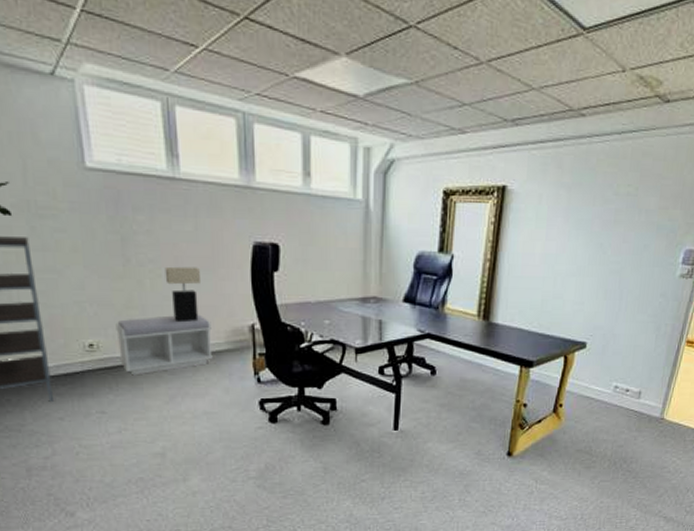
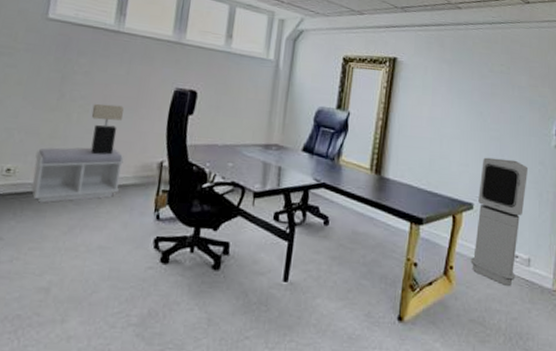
air purifier: none [580,293,649,417] -> present [470,157,529,286]

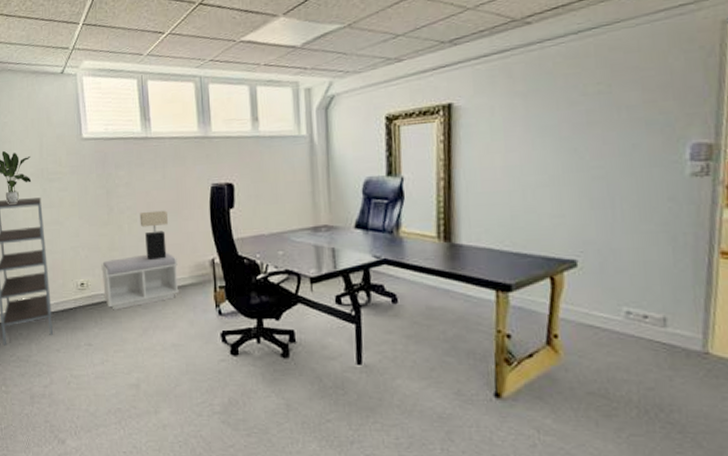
air purifier: present [470,157,529,286] -> none [581,200,653,351]

